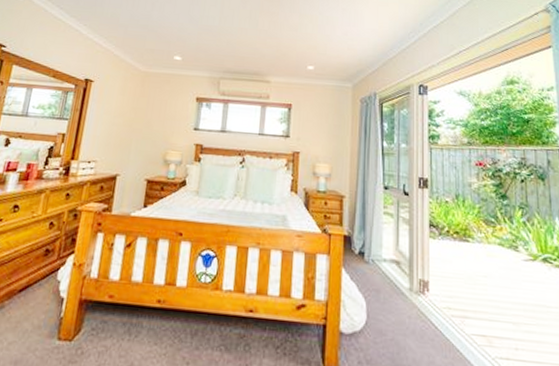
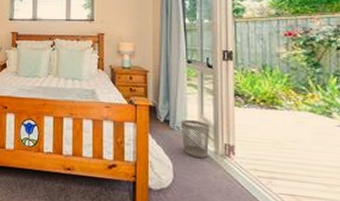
wastebasket: none [375,251,405,295] -> present [180,119,210,158]

